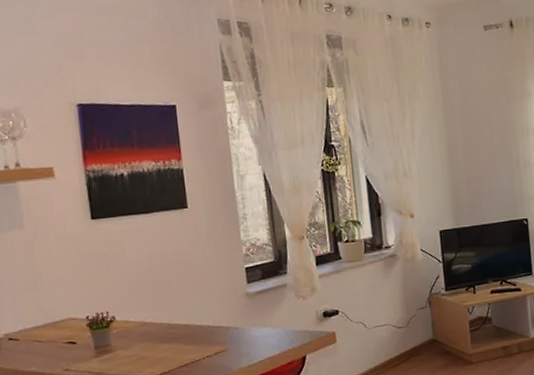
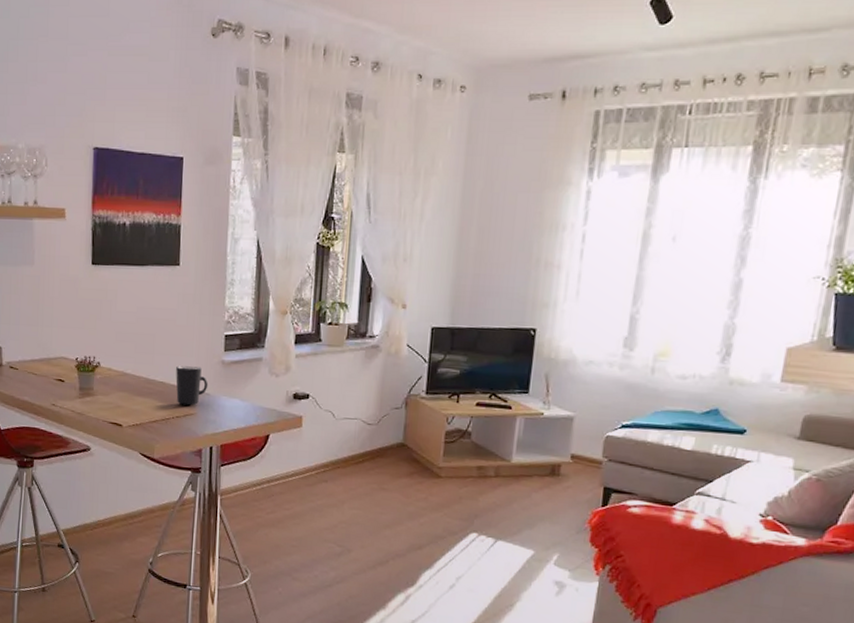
mug: none [199,303,236,344] -> present [175,366,209,406]

